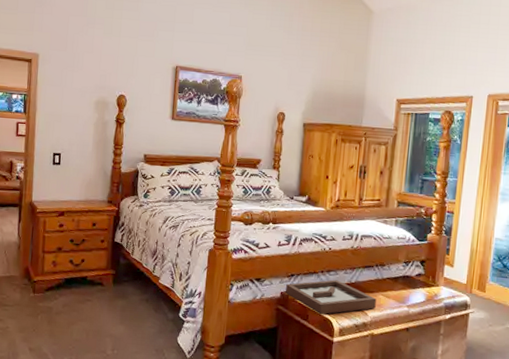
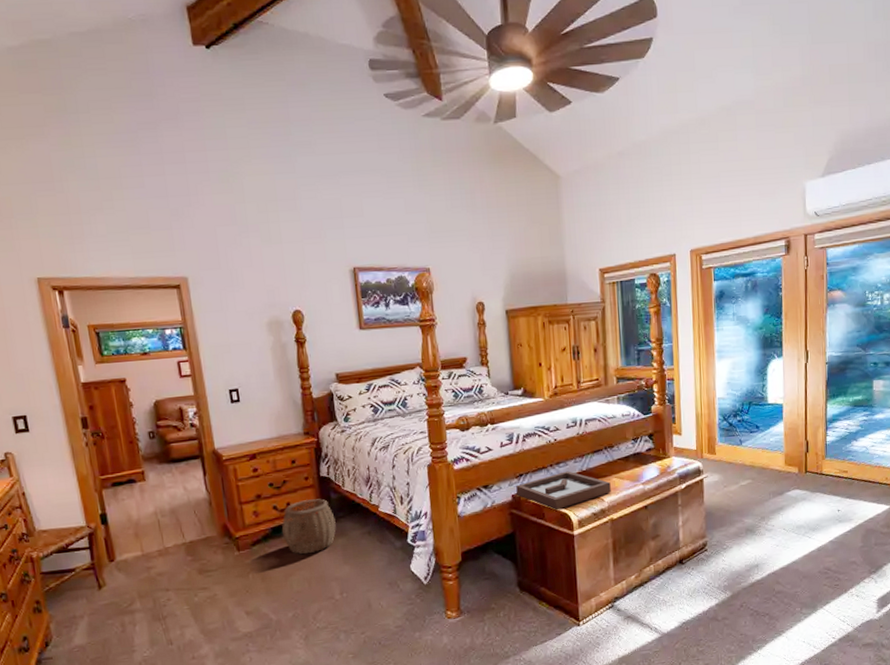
woven basket: none [72,260,120,309] -> present [281,498,336,555]

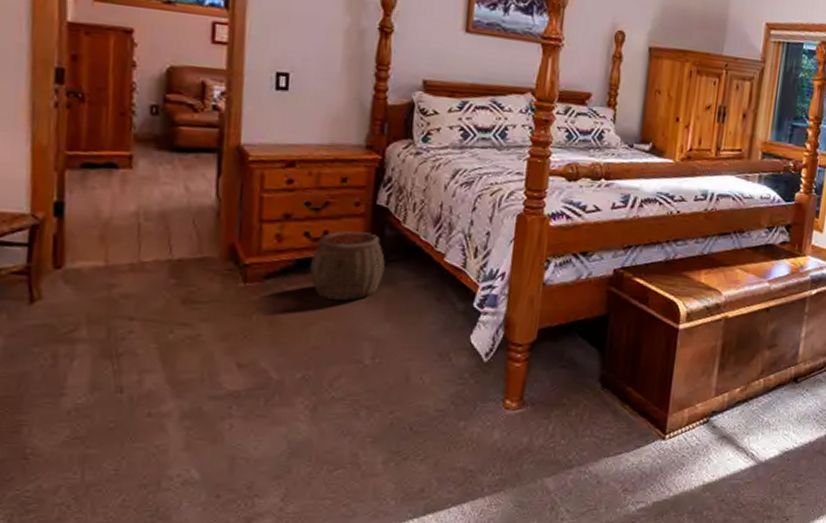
decorative tray: present [516,471,611,511] -> none [620,251,733,297]

